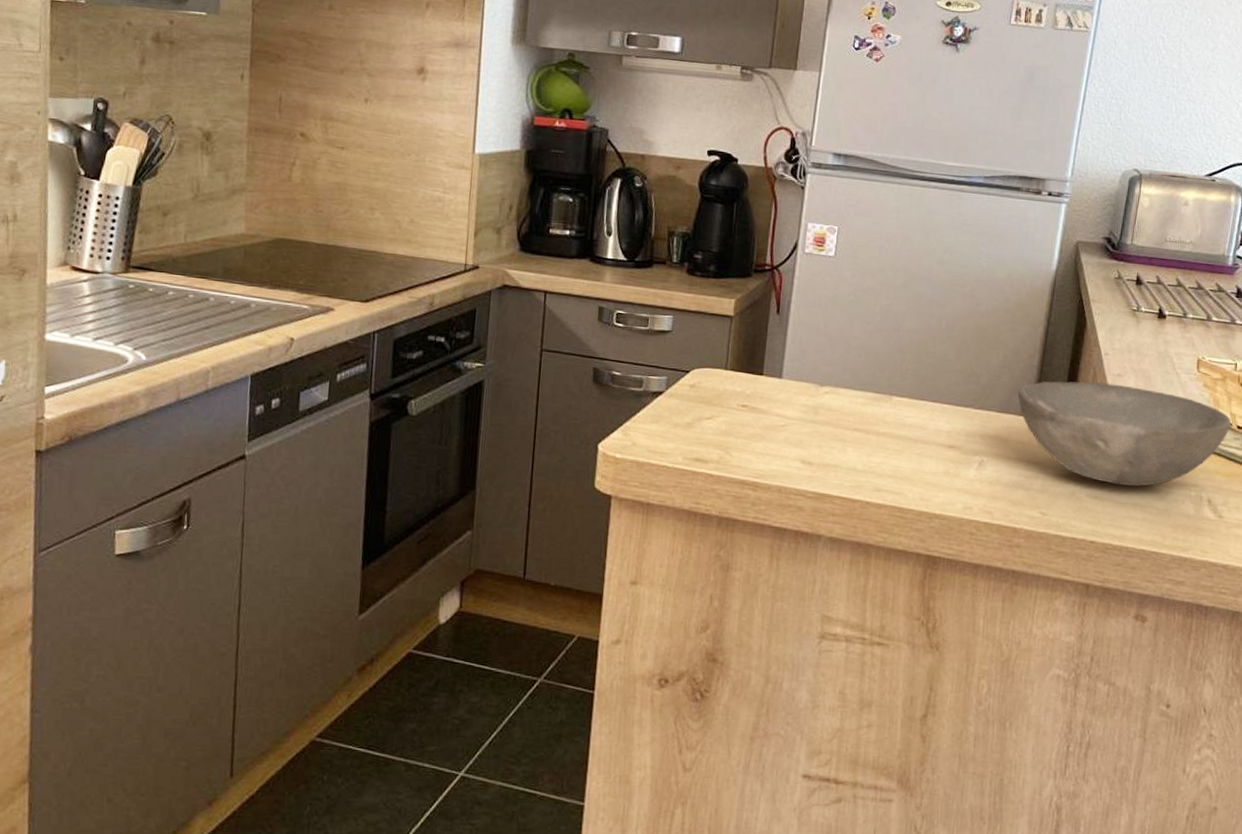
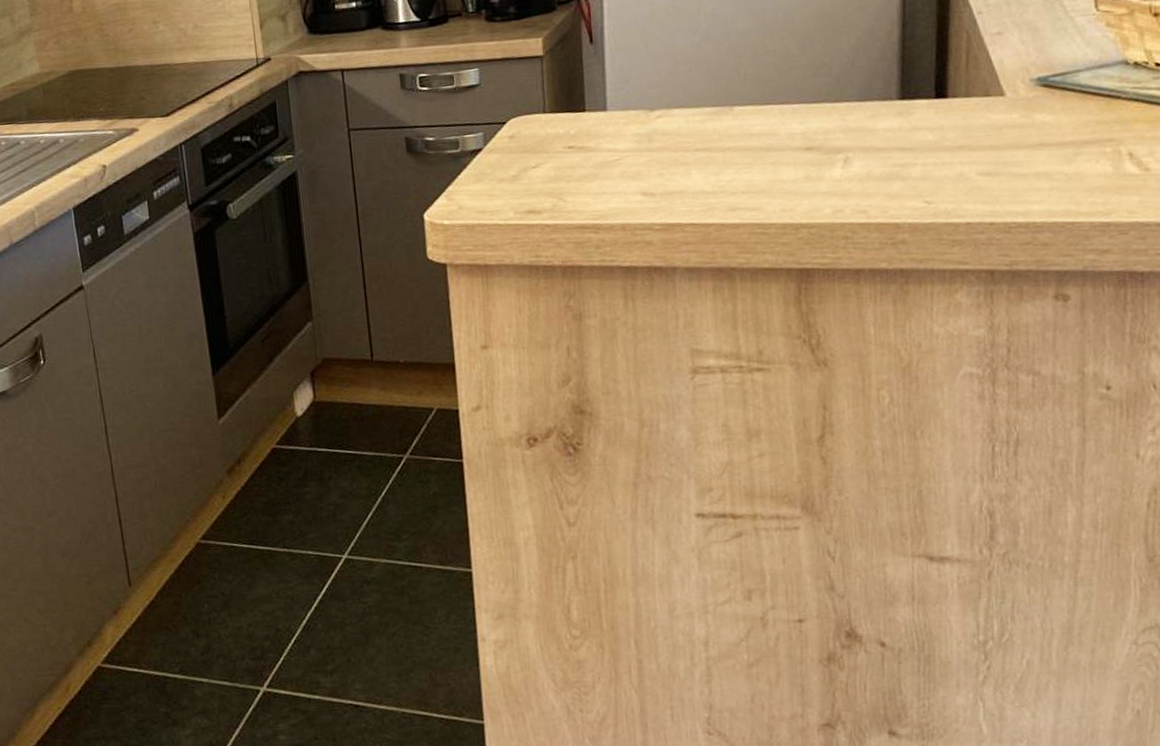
bowl: present [1017,381,1232,487] -> none [878,42,1147,157]

